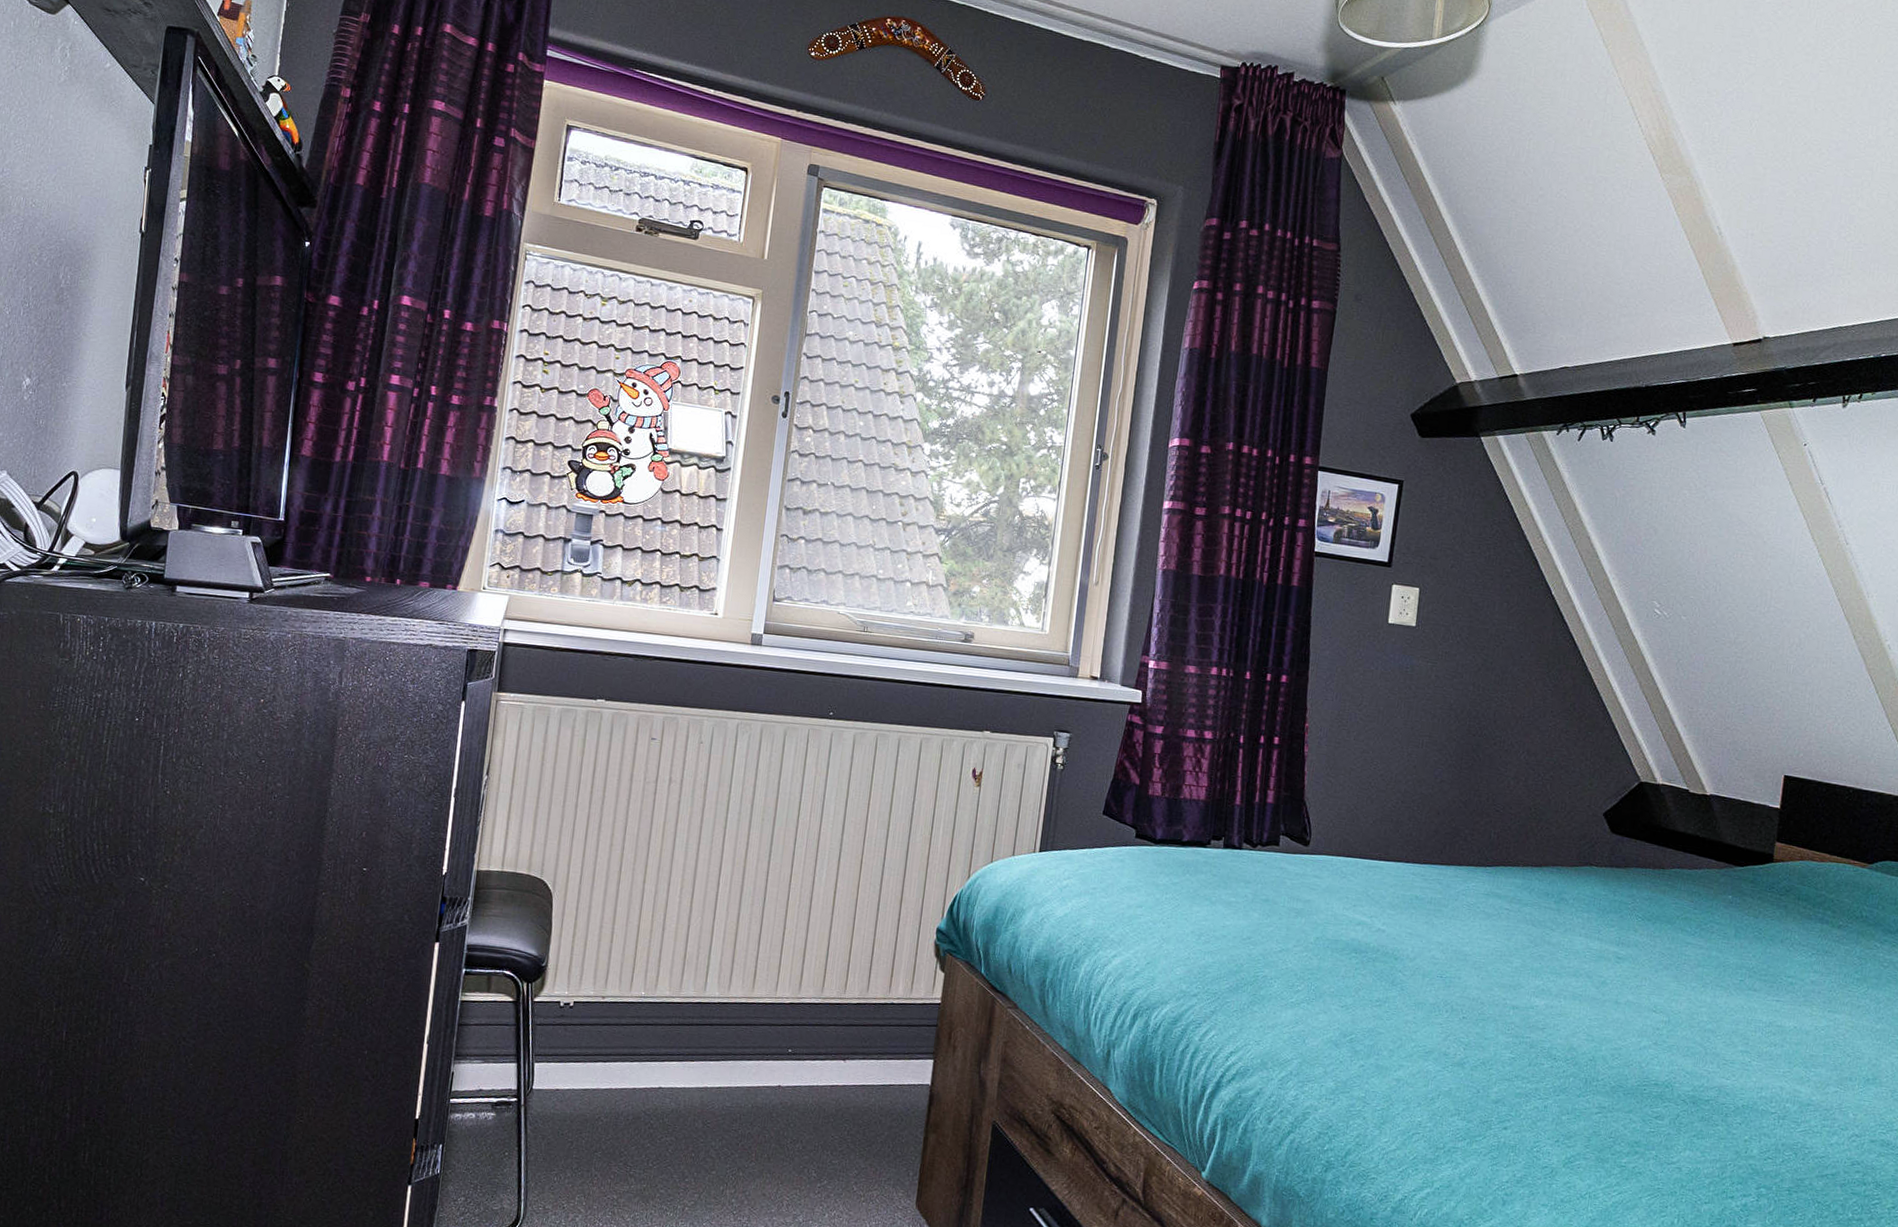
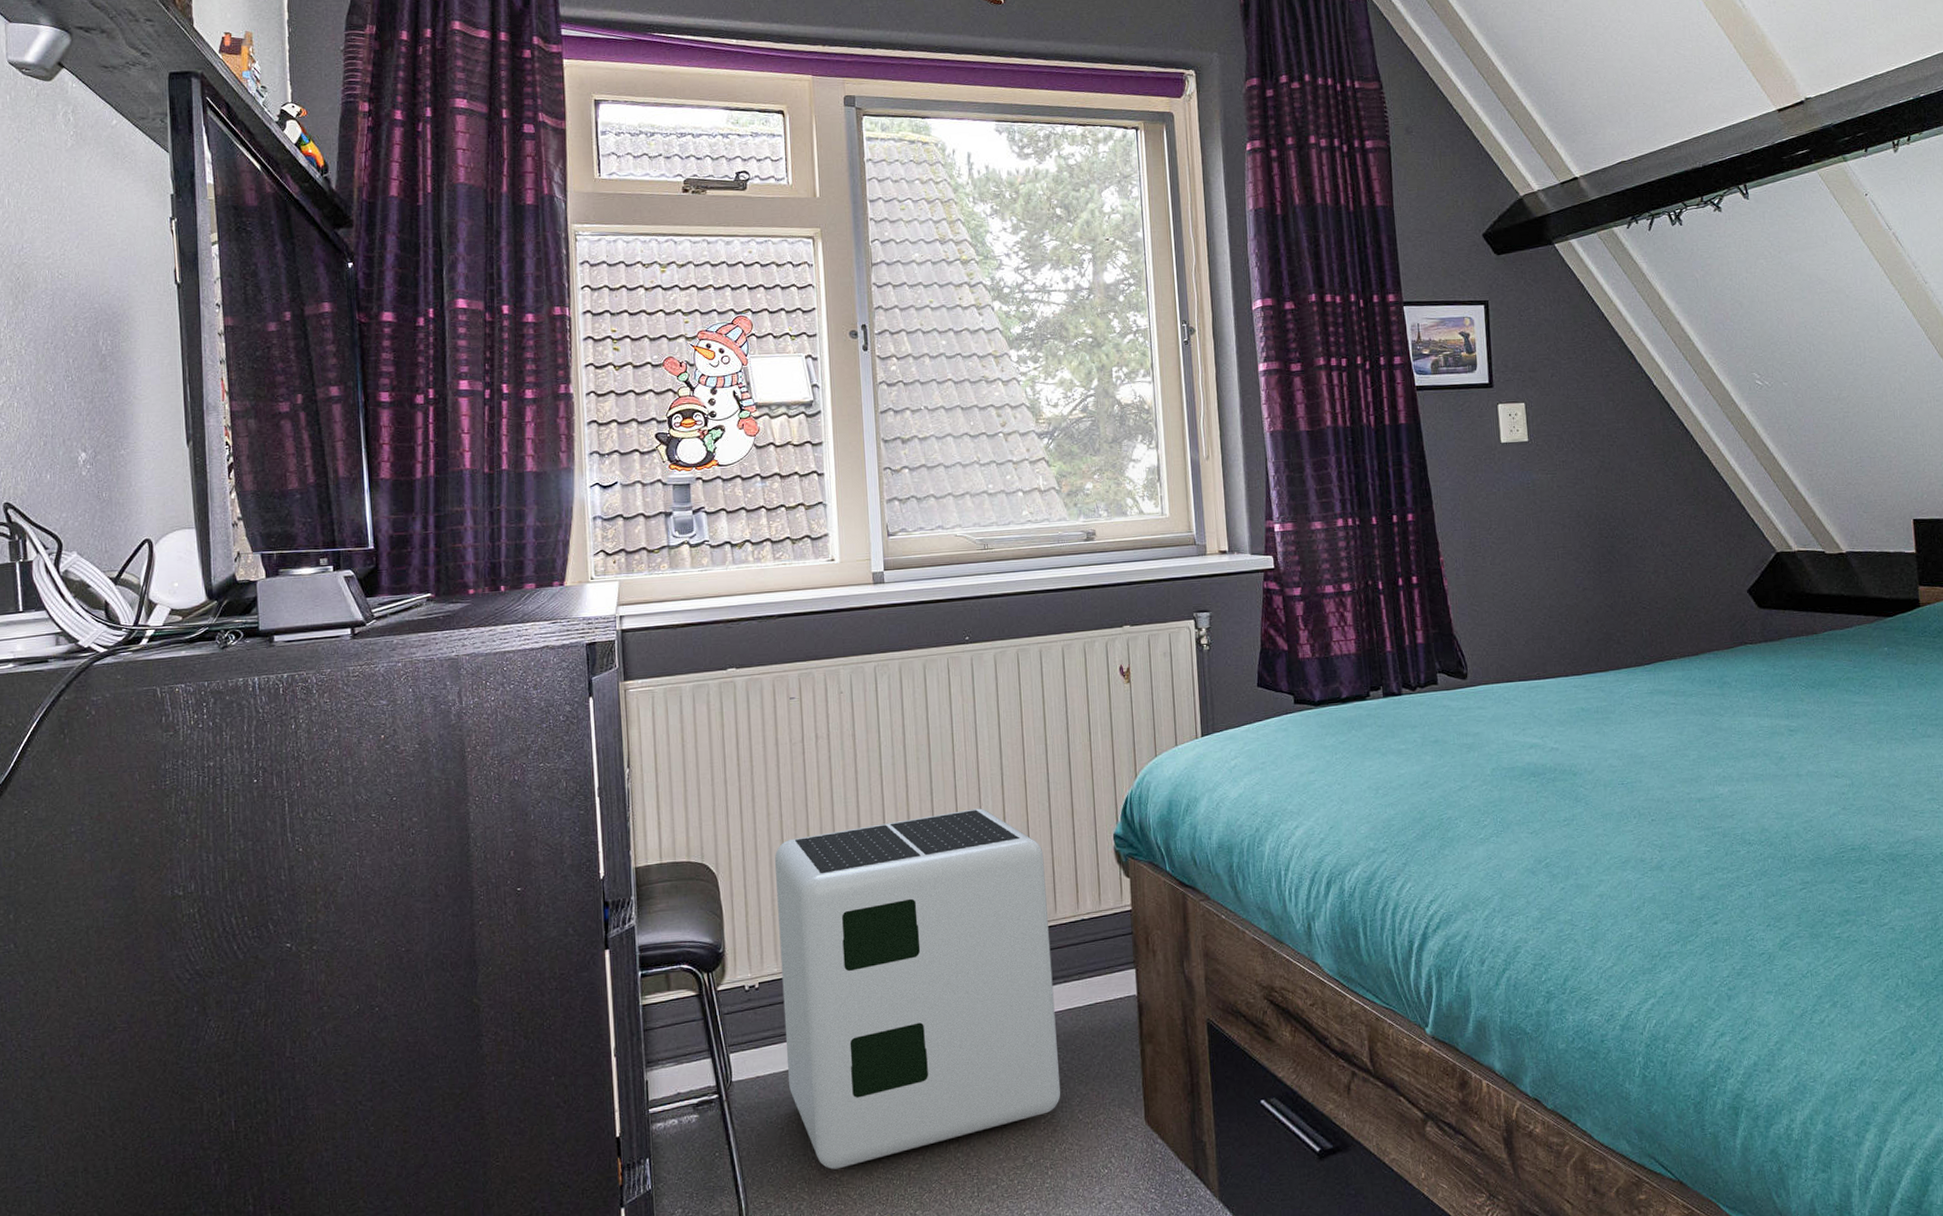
air purifier: none [585,872,867,1191] -> present [774,808,1061,1170]

